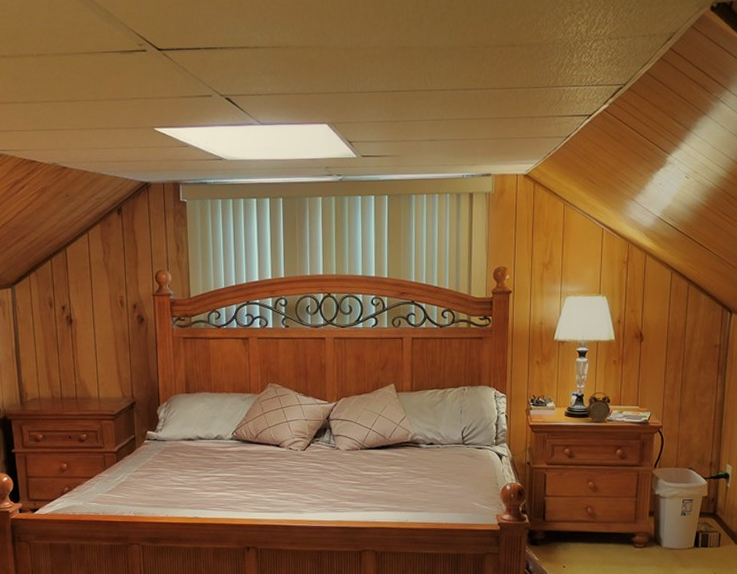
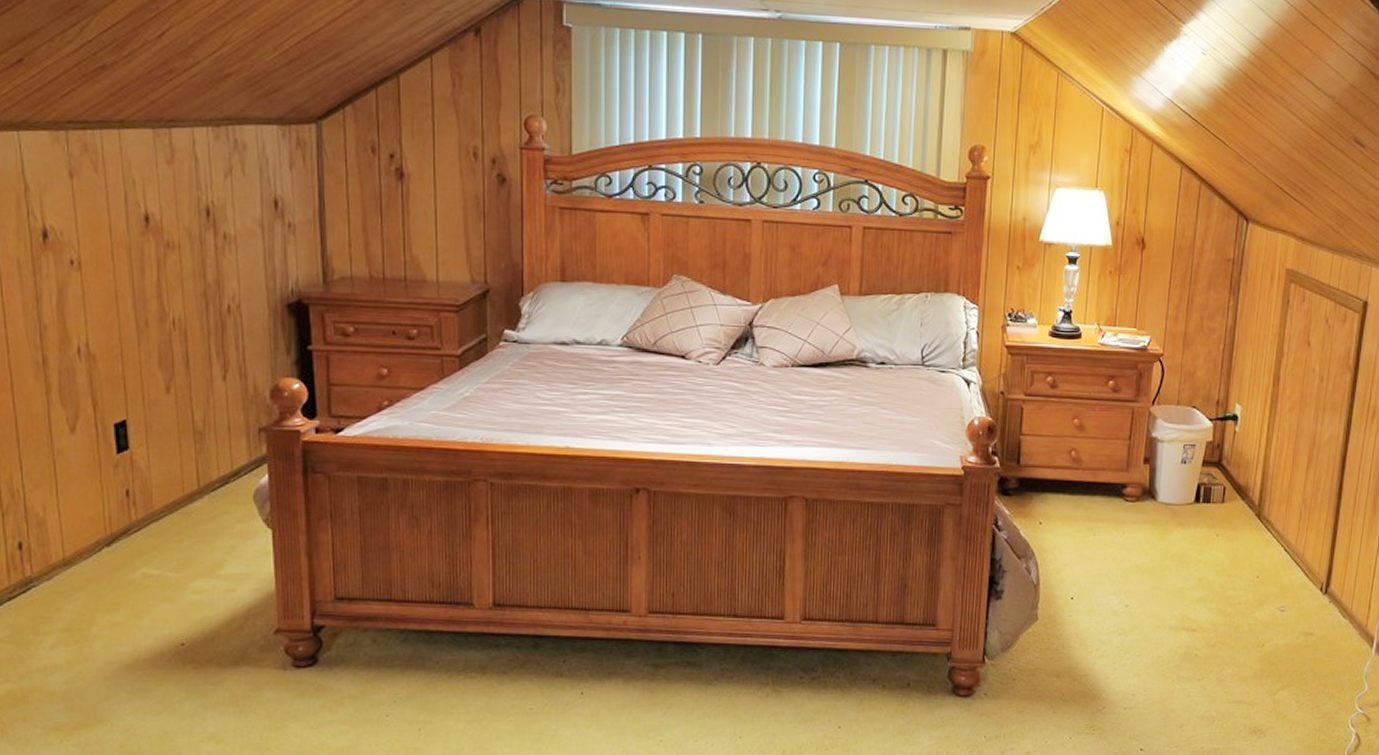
alarm clock: present [587,392,611,423] -> none [1075,309,1104,347]

